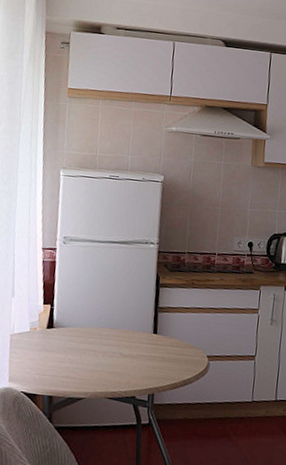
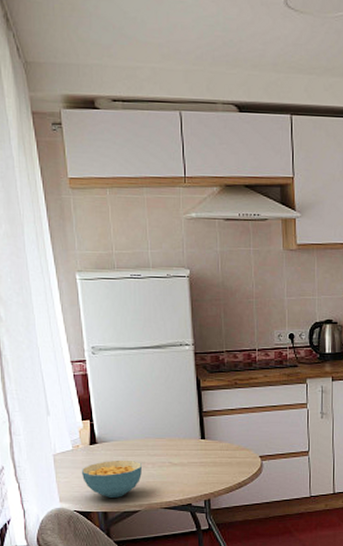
cereal bowl: none [34,345,93,383] -> present [81,459,142,498]

